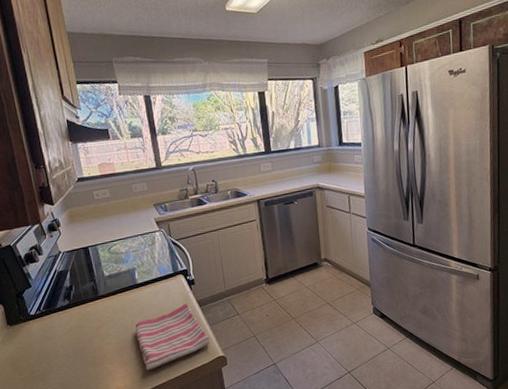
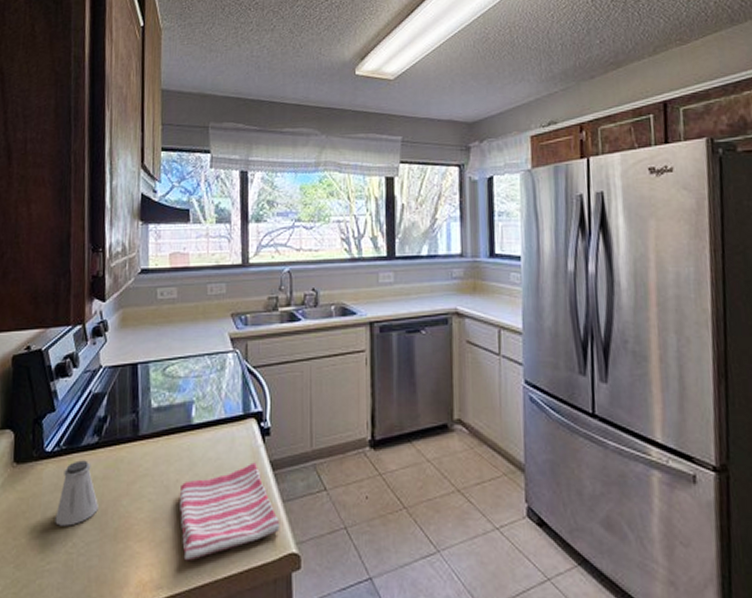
saltshaker: none [47,317,78,362] -> present [55,460,98,526]

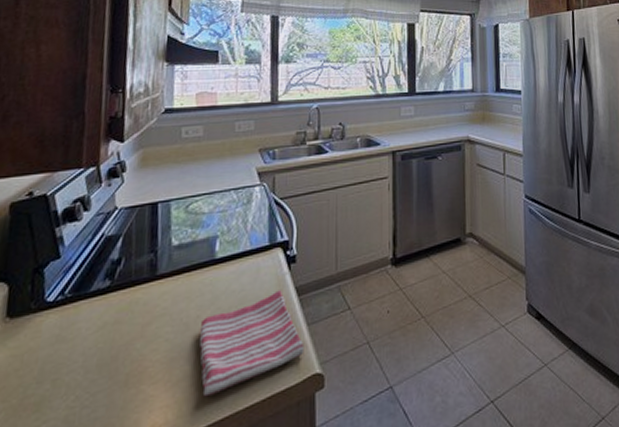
saltshaker: present [55,460,98,526] -> none [54,306,108,380]

